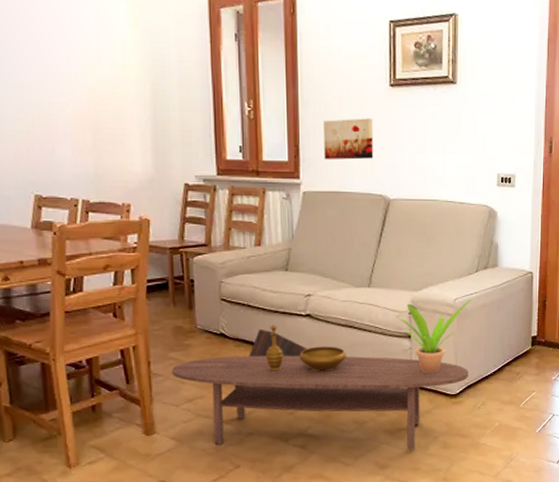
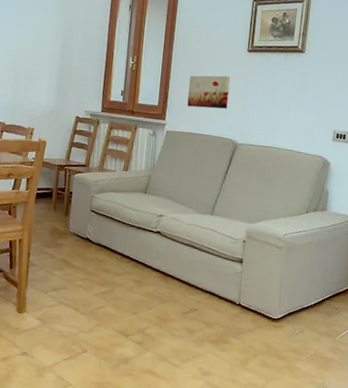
coffee table: present [172,355,468,450] -> none [45,256,291,362]
speaker: present [249,329,308,358] -> none [106,238,154,266]
decorative bowl: present [265,324,347,371] -> none [119,236,186,282]
potted plant: present [399,298,472,374] -> none [234,233,301,297]

